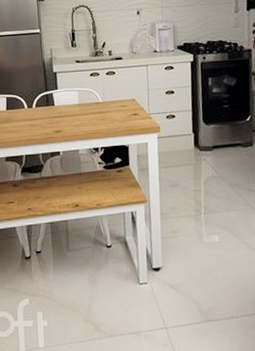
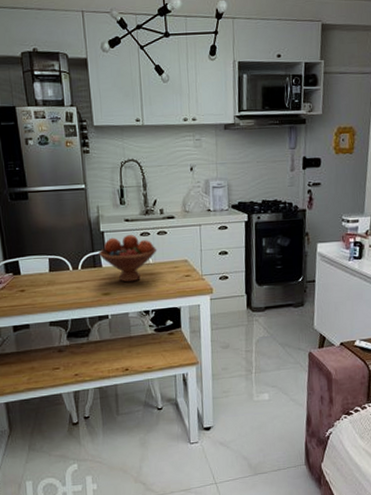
fruit bowl: none [51,75,106,121] -> present [99,235,157,283]

